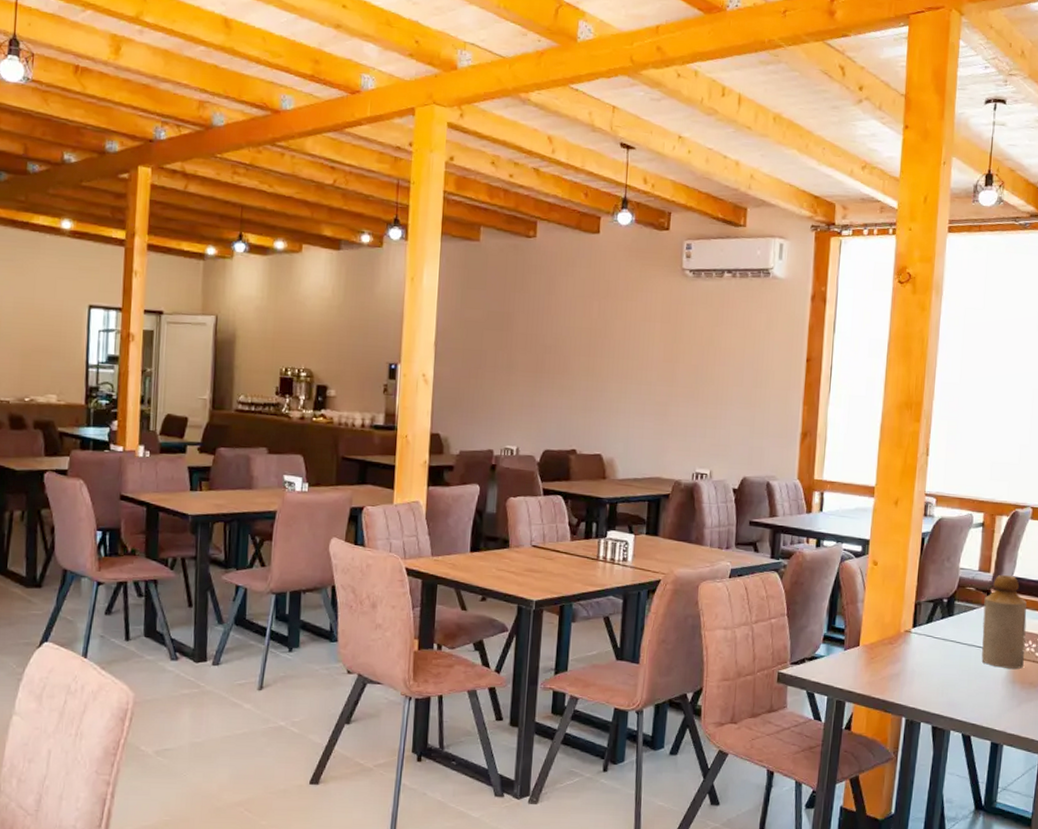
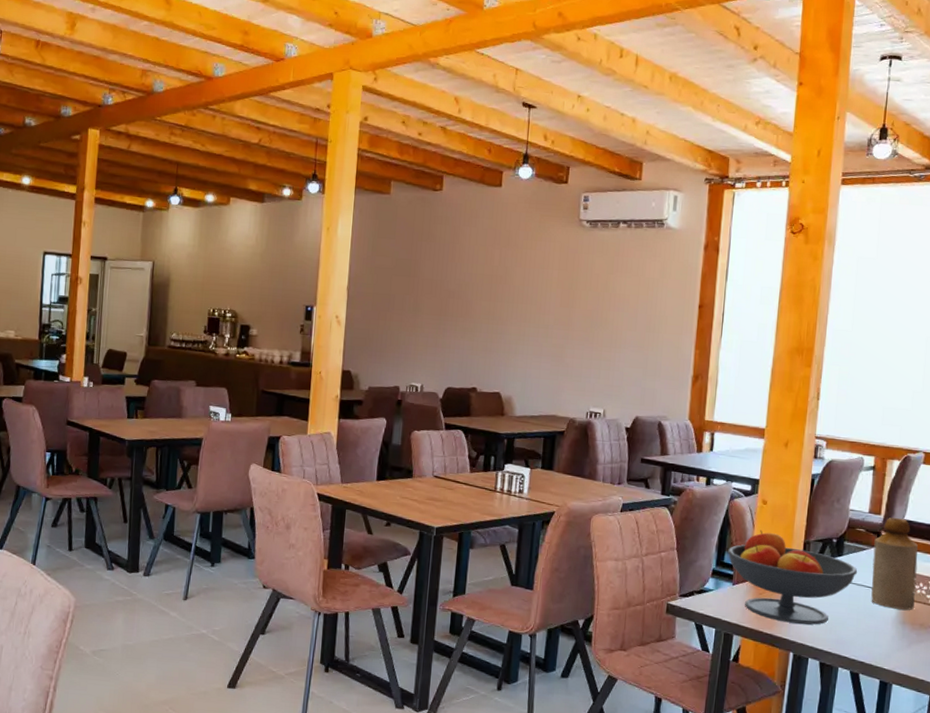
fruit bowl: none [838,592,968,688] -> present [727,530,858,625]

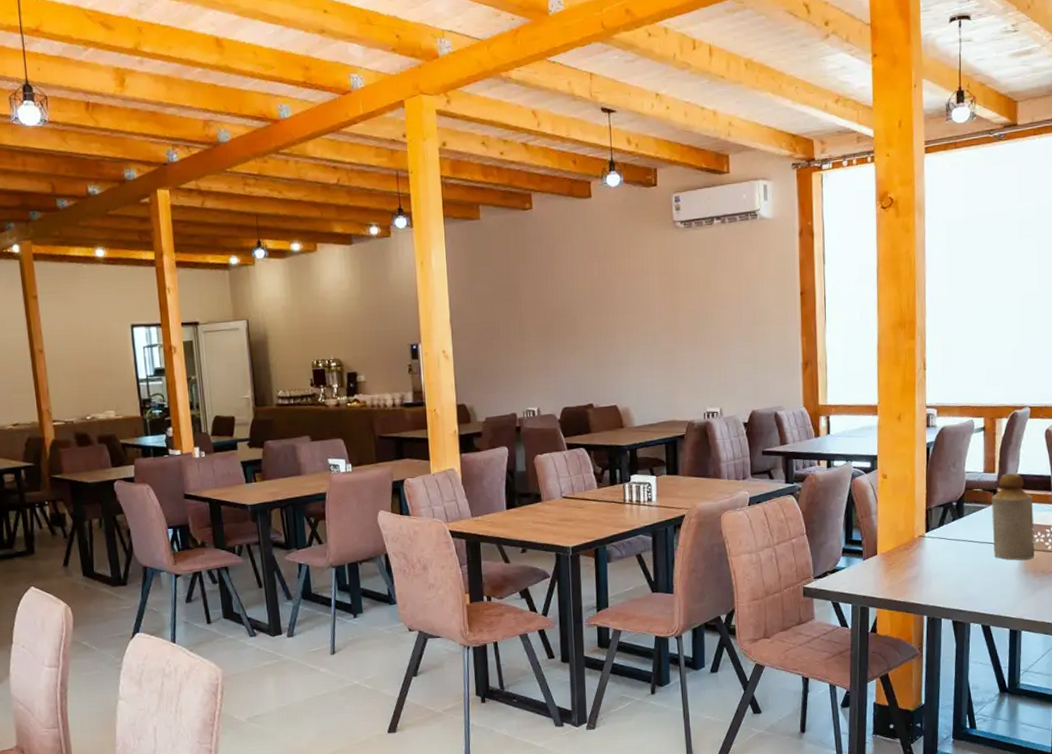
fruit bowl: present [727,530,858,625] -> none [854,504,979,588]

